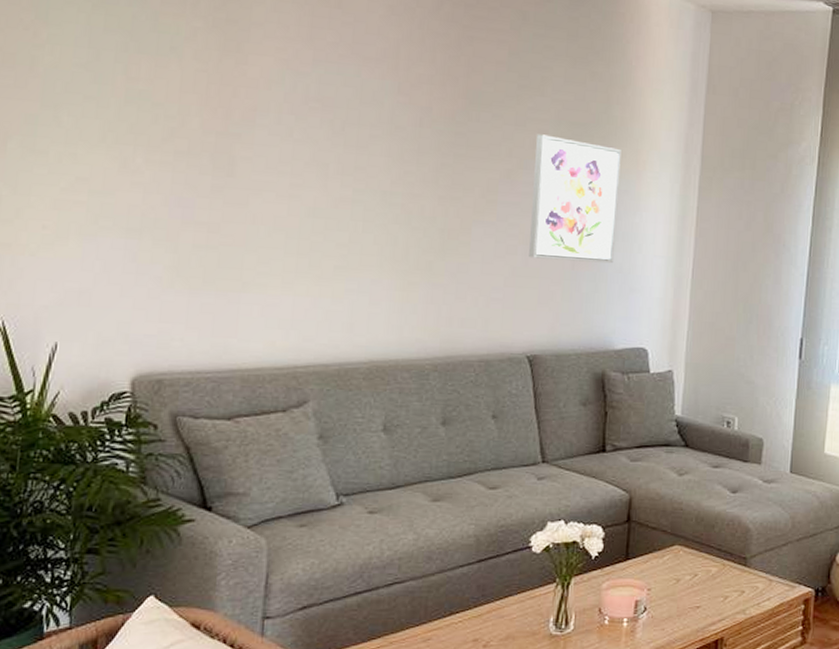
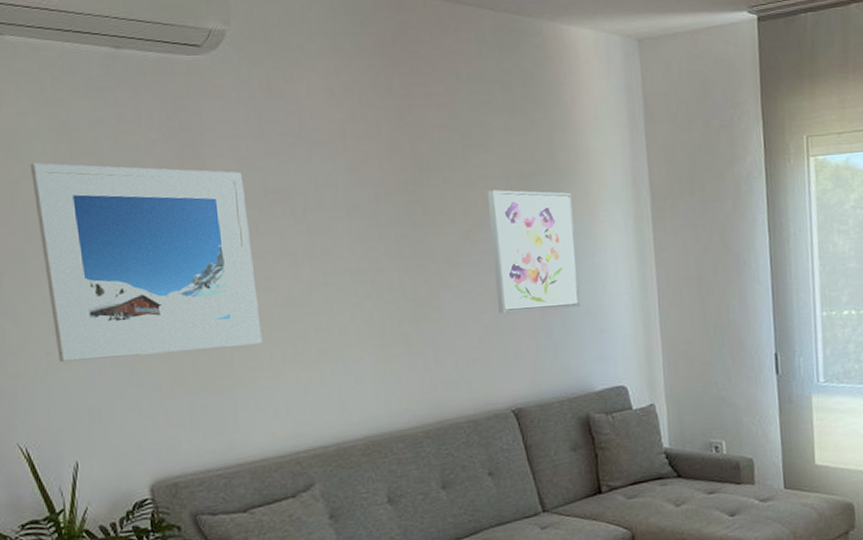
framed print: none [55,30,285,251] -> present [30,163,262,363]

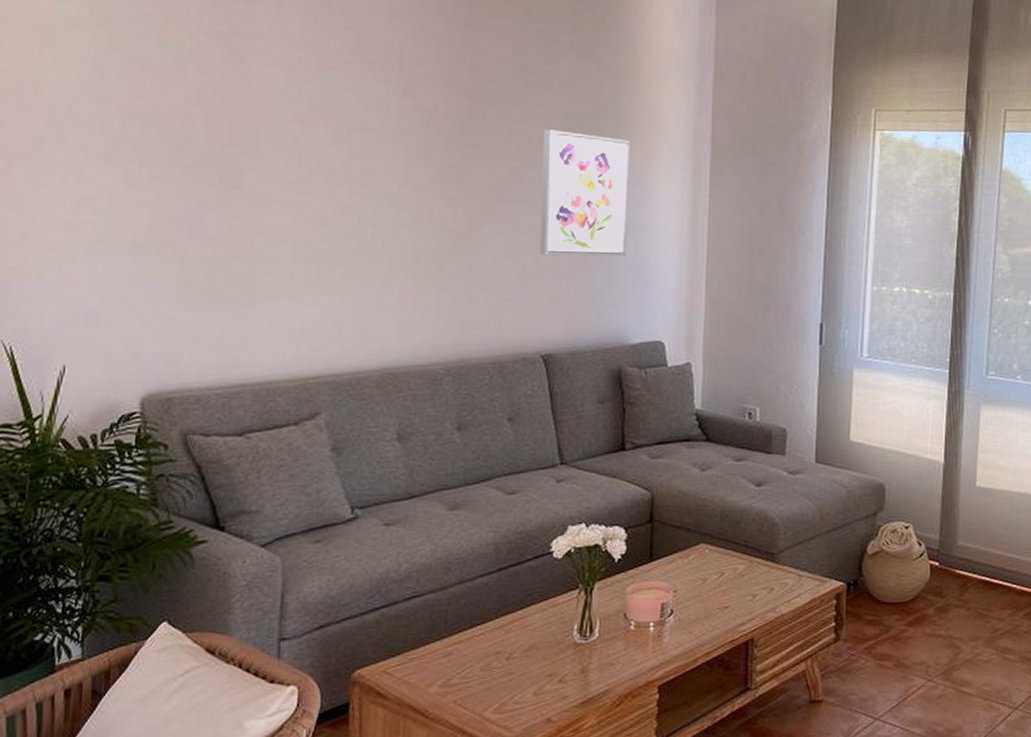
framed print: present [30,163,262,363] -> none [61,50,290,261]

